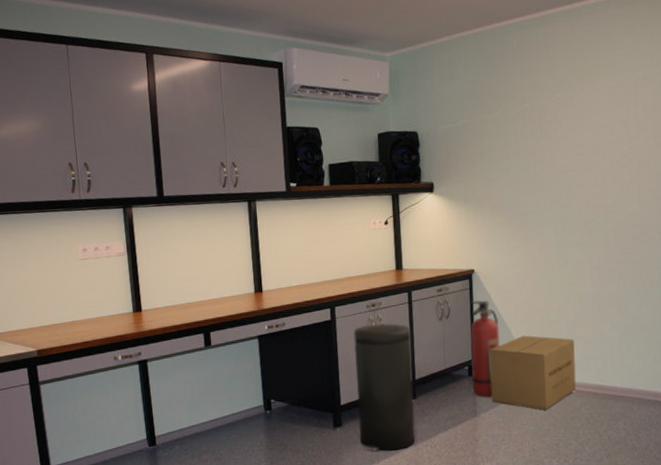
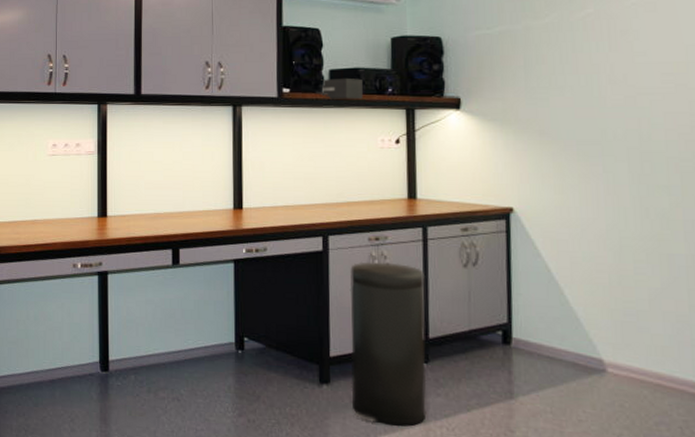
box: none [318,170,357,191] -> present [316,77,363,100]
fire extinguisher: present [469,300,500,398] -> none [505,247,548,376]
box: present [489,335,576,410] -> none [532,300,663,406]

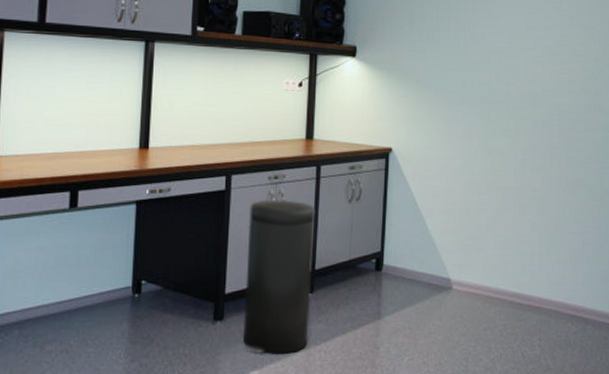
box: present [316,77,363,100] -> none [229,20,273,43]

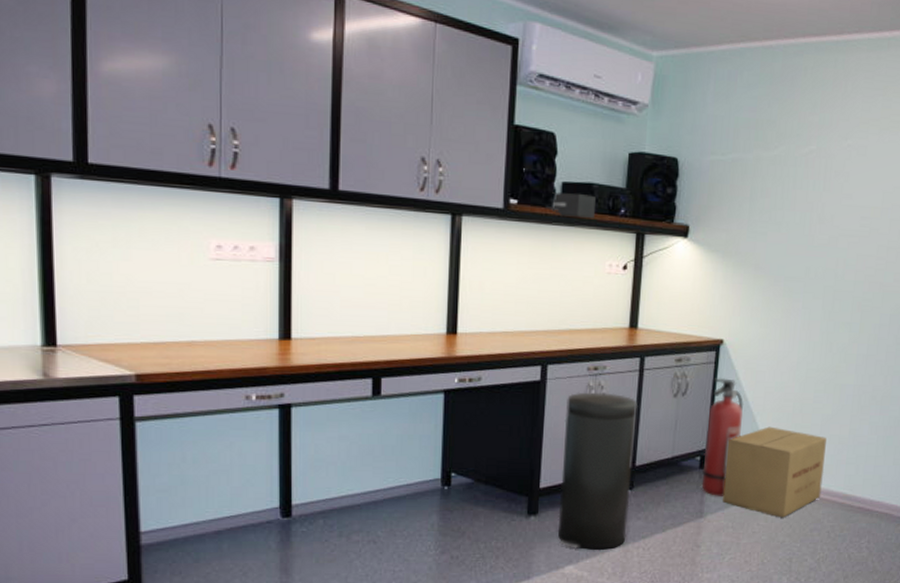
box: none [229,20,273,43] -> present [546,192,596,220]
fire extinguisher: none [377,184,414,298] -> present [701,378,743,496]
box: none [399,228,492,318] -> present [723,426,827,518]

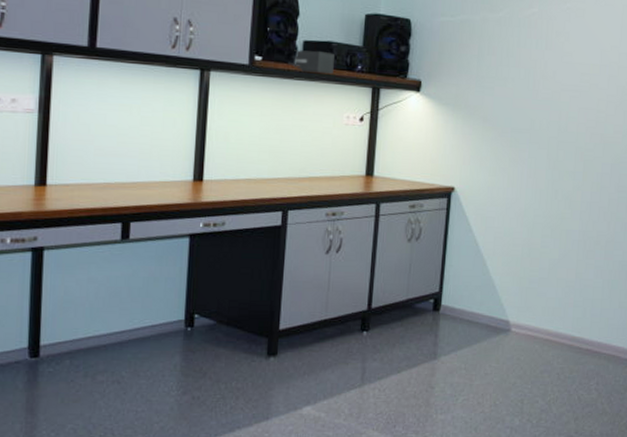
pedal bin: present [558,392,639,551] -> none [296,236,374,392]
fire extinguisher: present [701,378,743,496] -> none [435,223,474,338]
box: present [723,426,827,518] -> none [455,270,554,360]

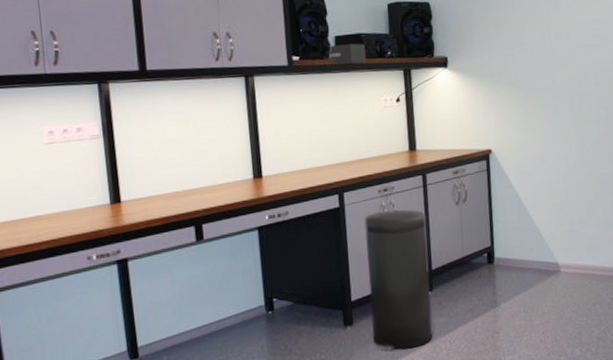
pedal bin: none [296,236,374,392] -> present [364,209,433,350]

